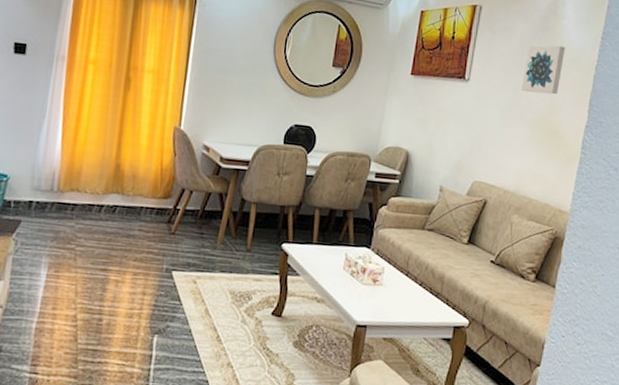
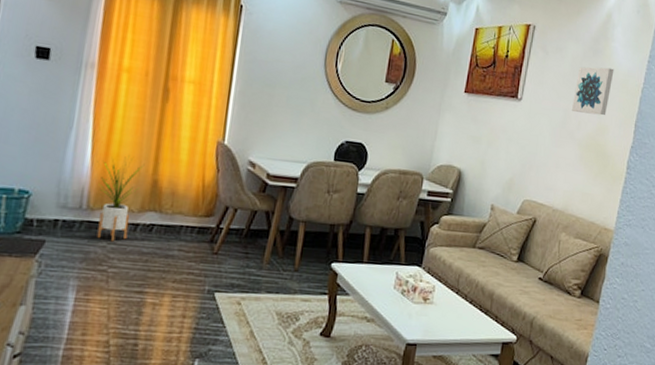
house plant: none [66,141,109,222] -> present [97,155,145,242]

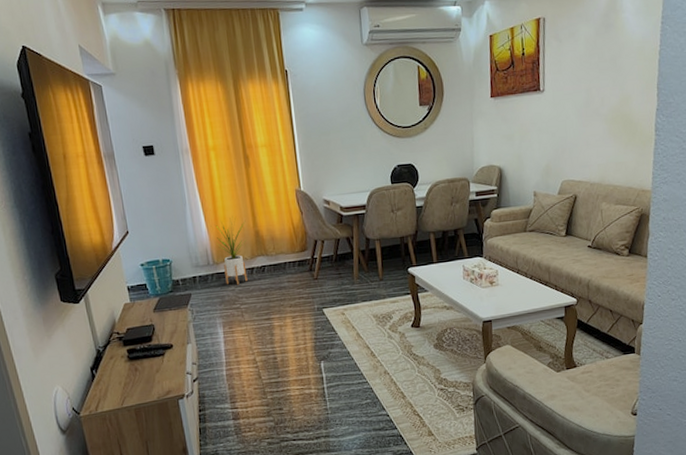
wall art: present [572,67,614,116] -> none [593,39,629,90]

